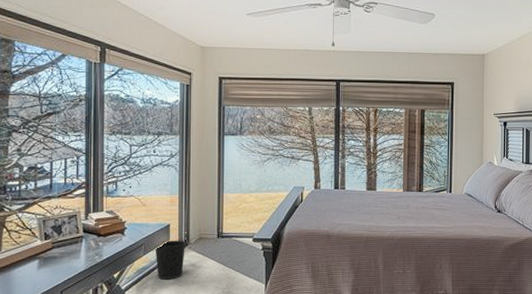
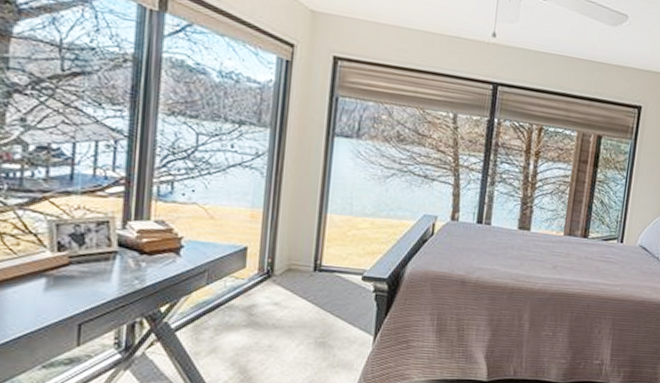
wastebasket: present [155,240,186,280] -> none [223,268,269,320]

